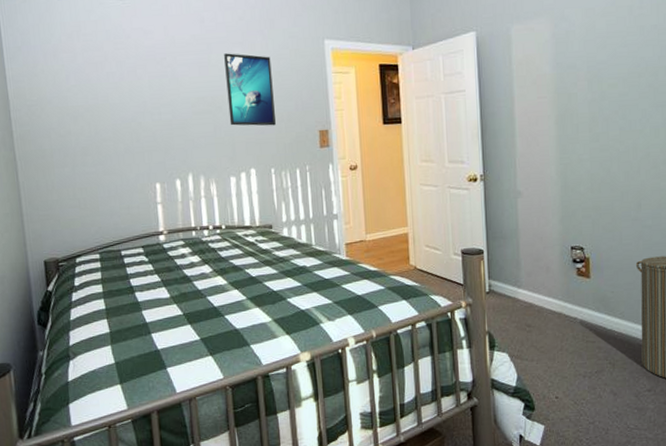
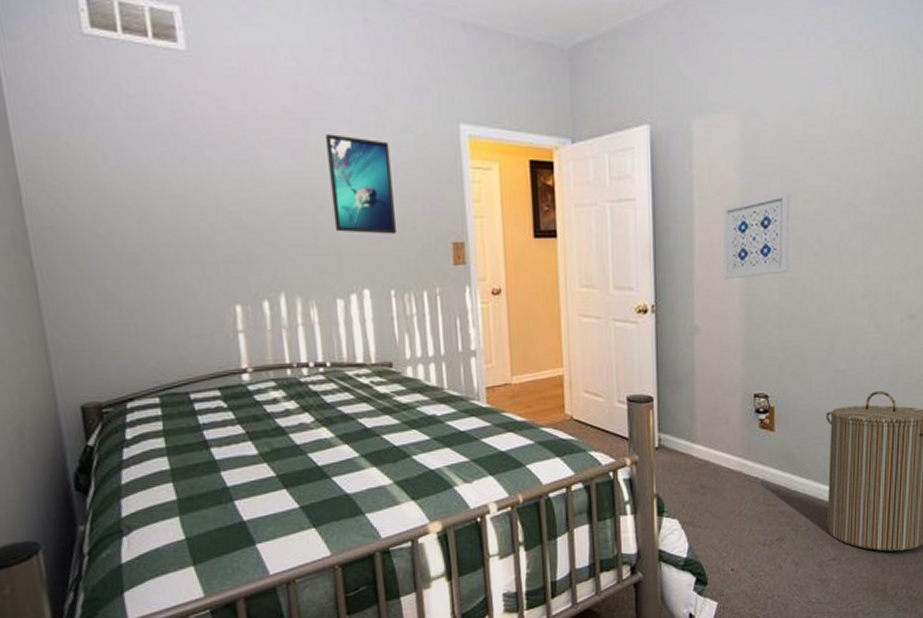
wall art: none [539,78,598,153] -> present [722,191,791,280]

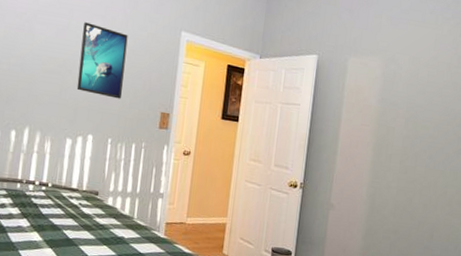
wall art: present [722,191,791,280] -> none [356,118,414,176]

